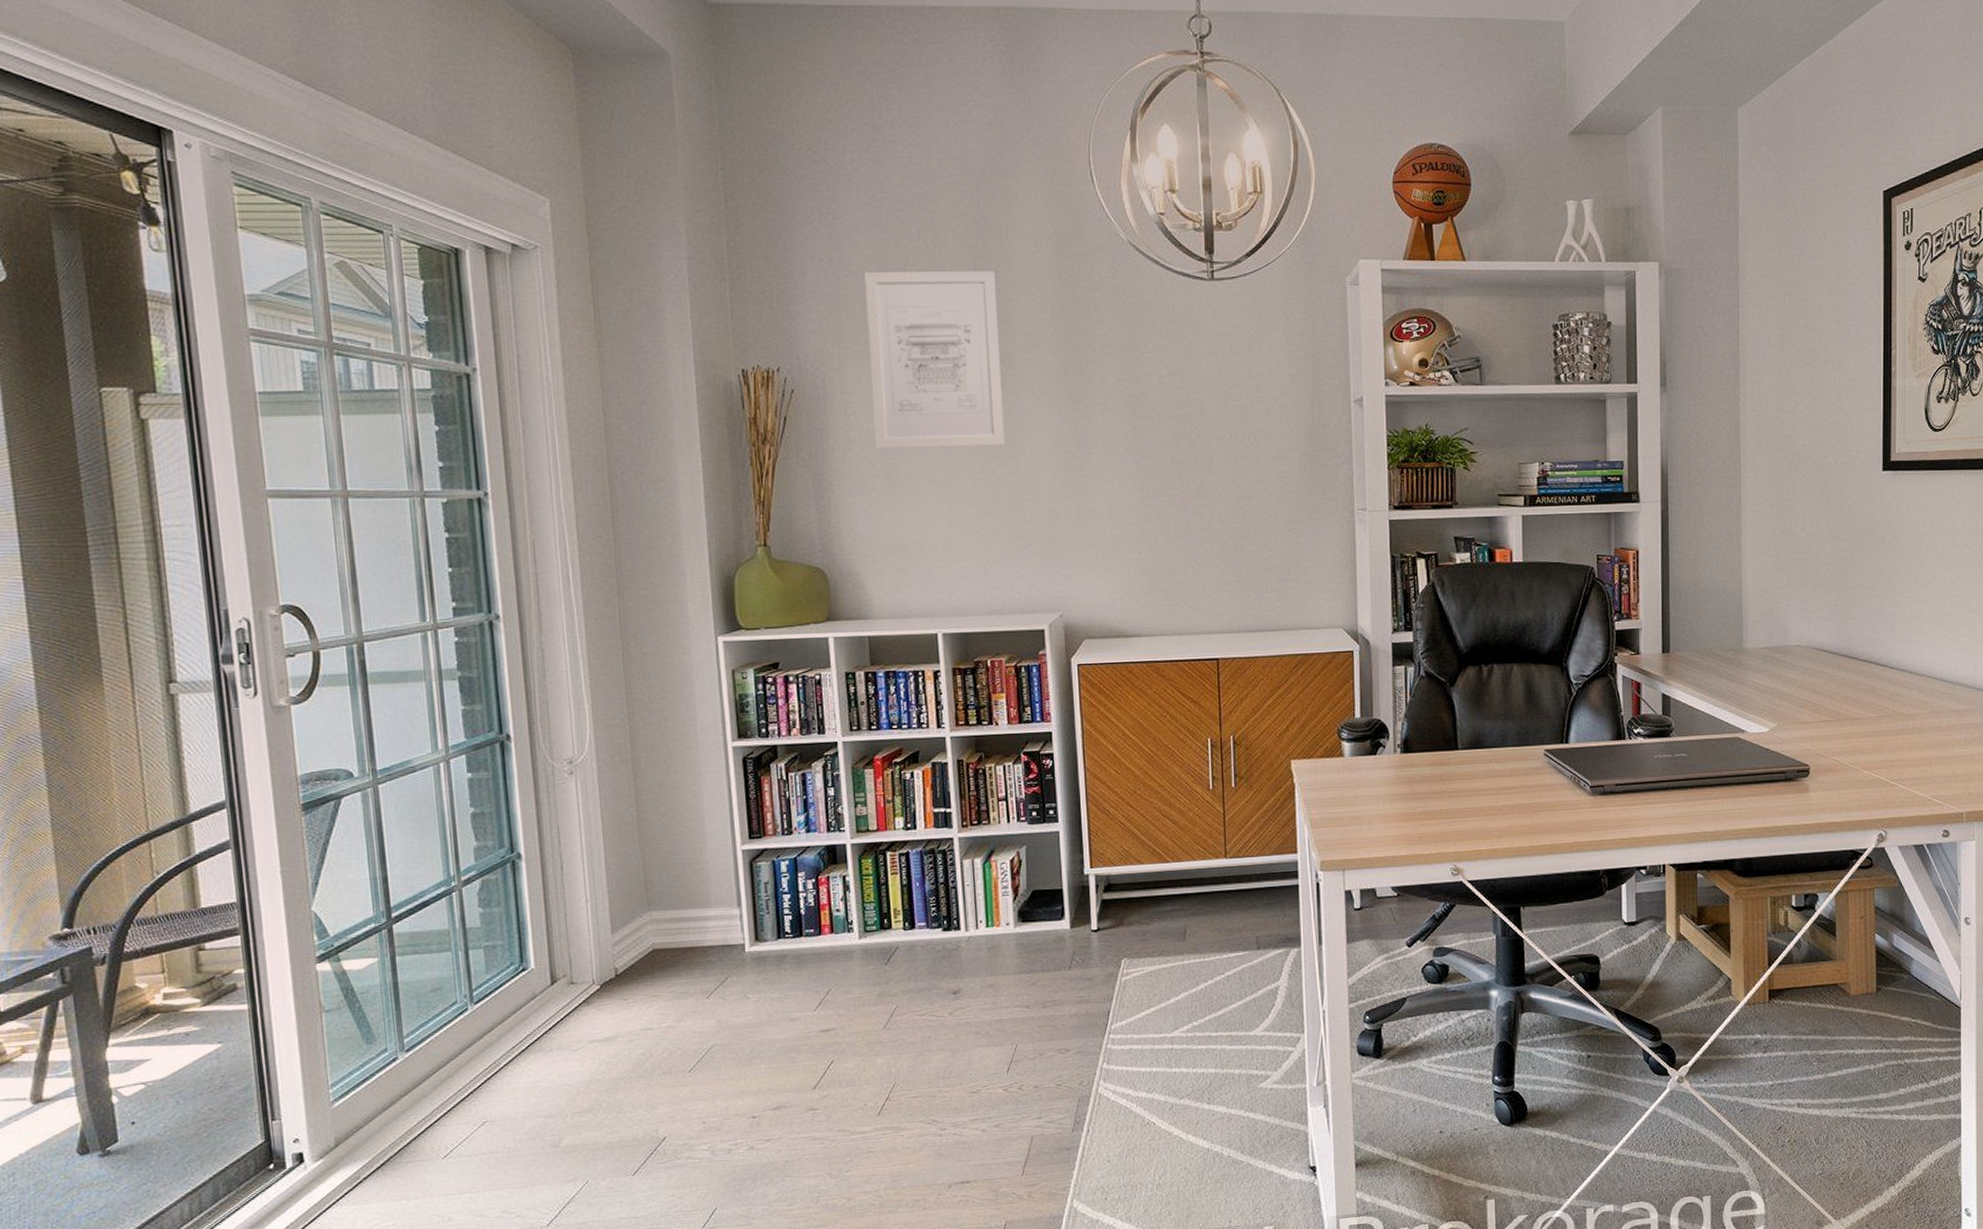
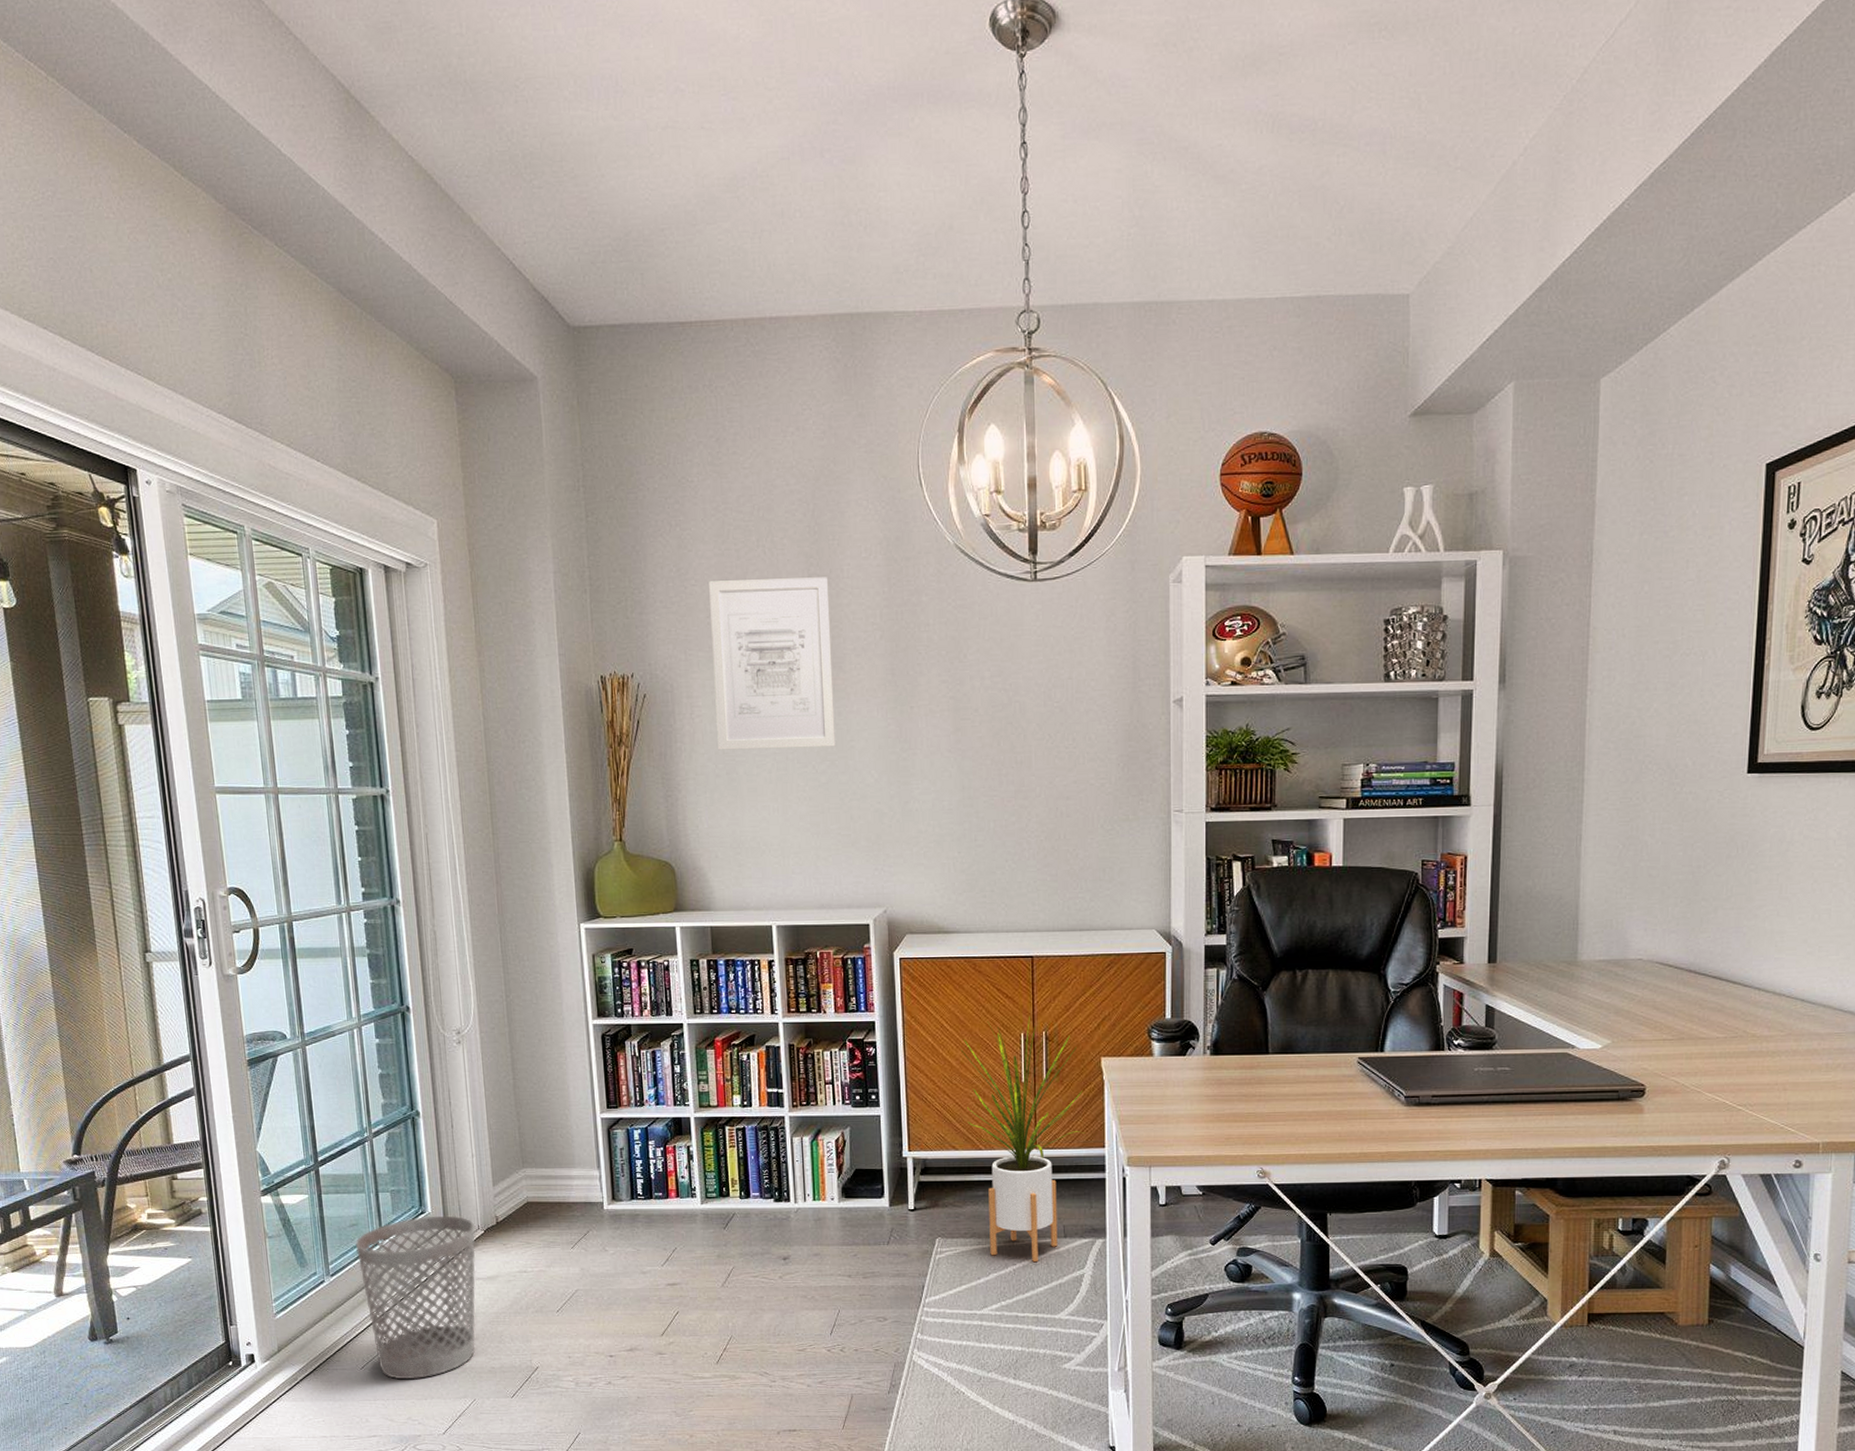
wastebasket: none [438,970,590,1166] -> present [355,1215,476,1380]
house plant: none [1144,720,1277,978] -> present [960,1016,1086,1263]

